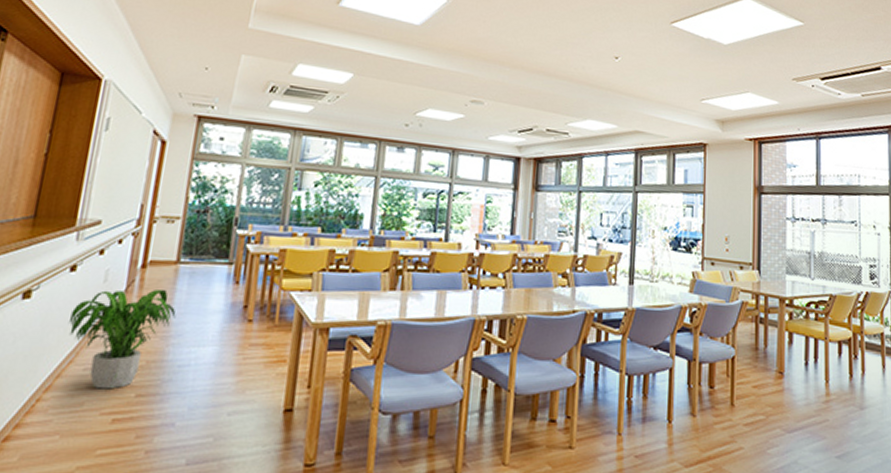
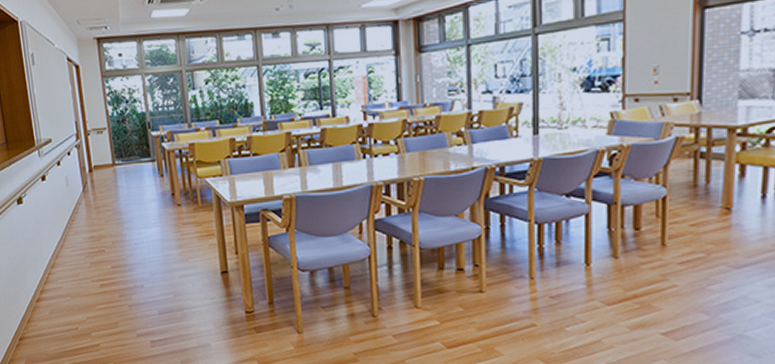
potted plant: present [68,289,176,390] -> none [52,186,124,264]

